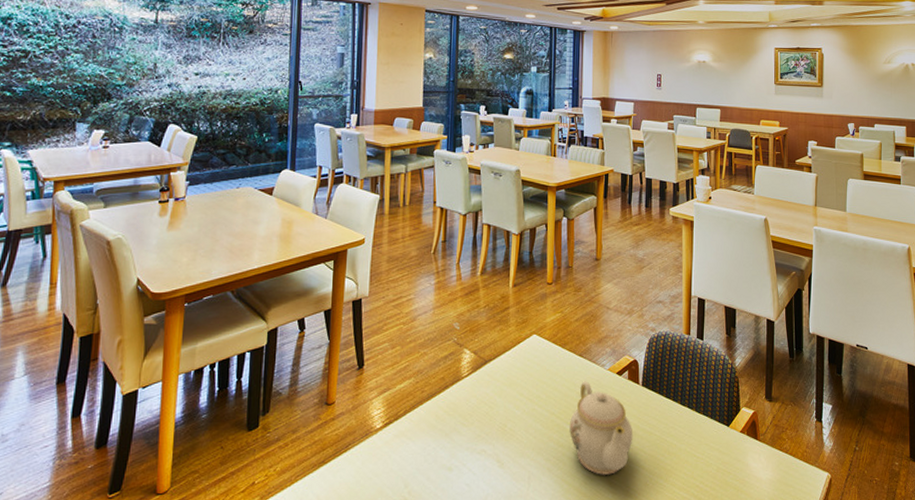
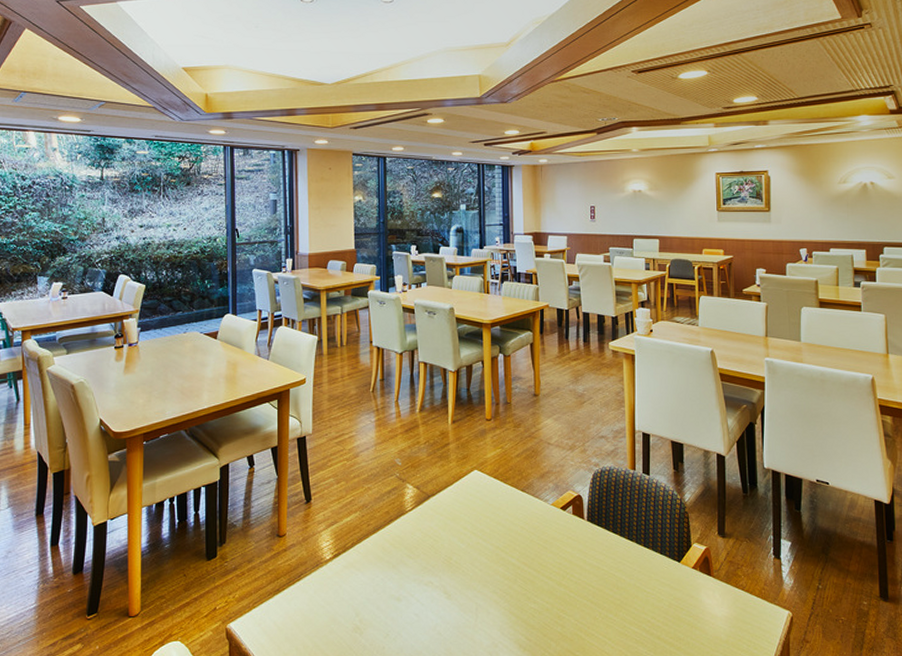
teapot: present [569,381,633,475] -> none [515,516,580,608]

